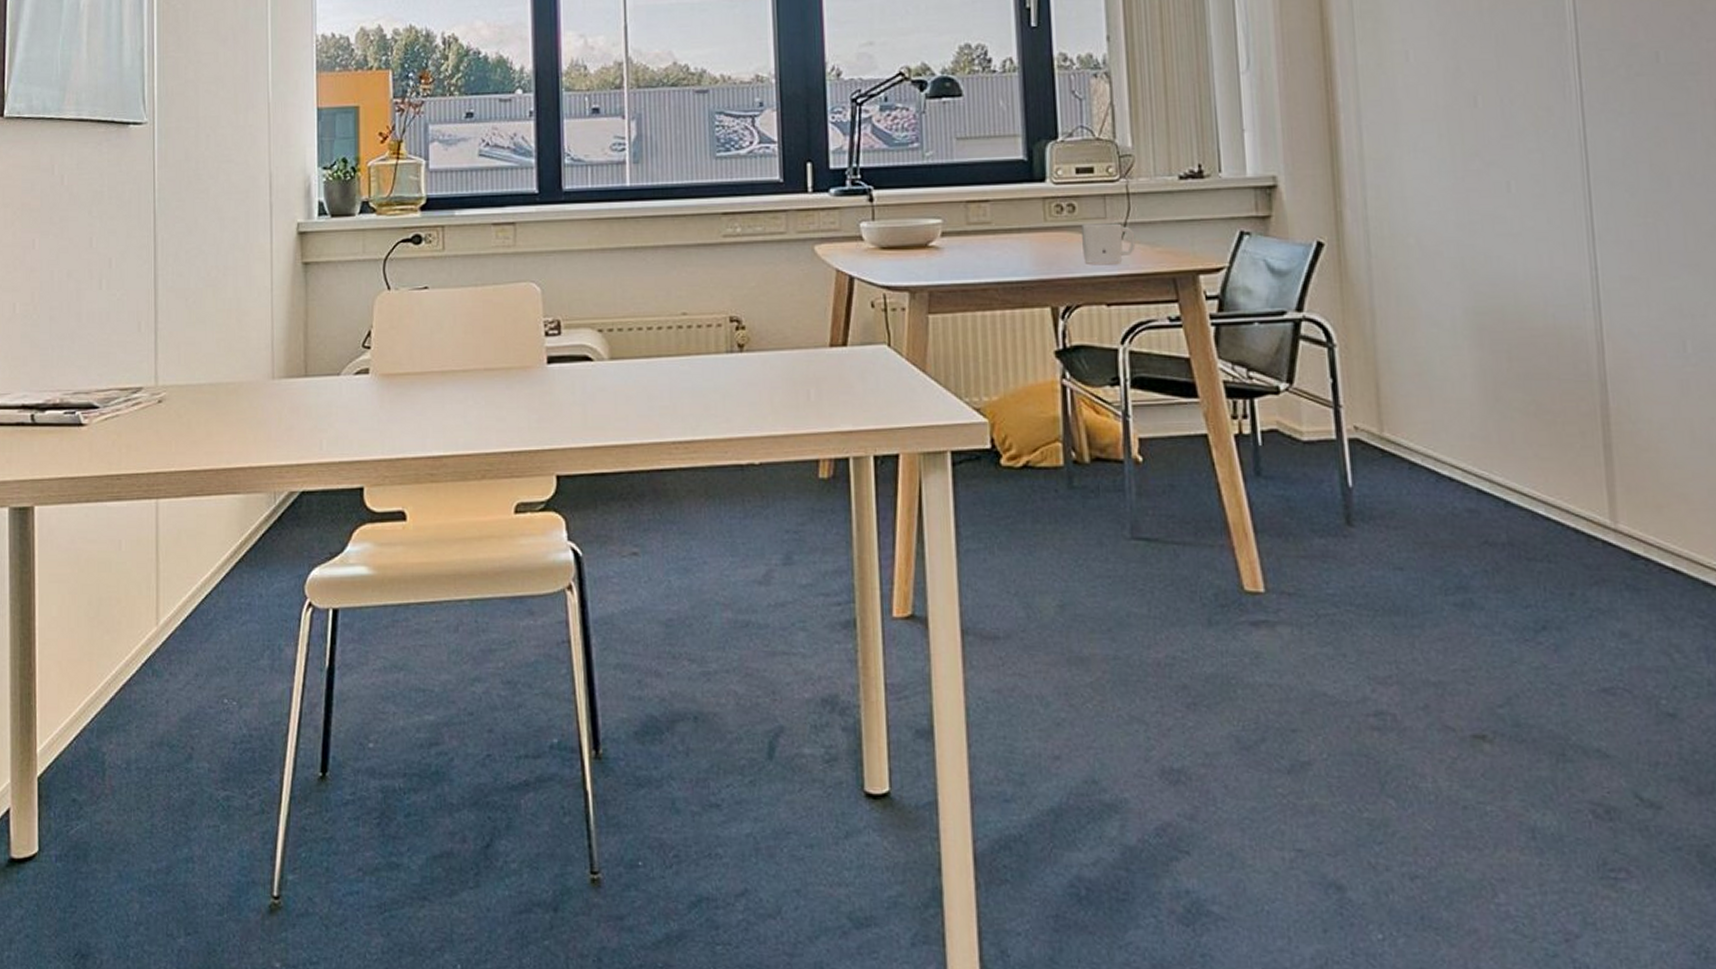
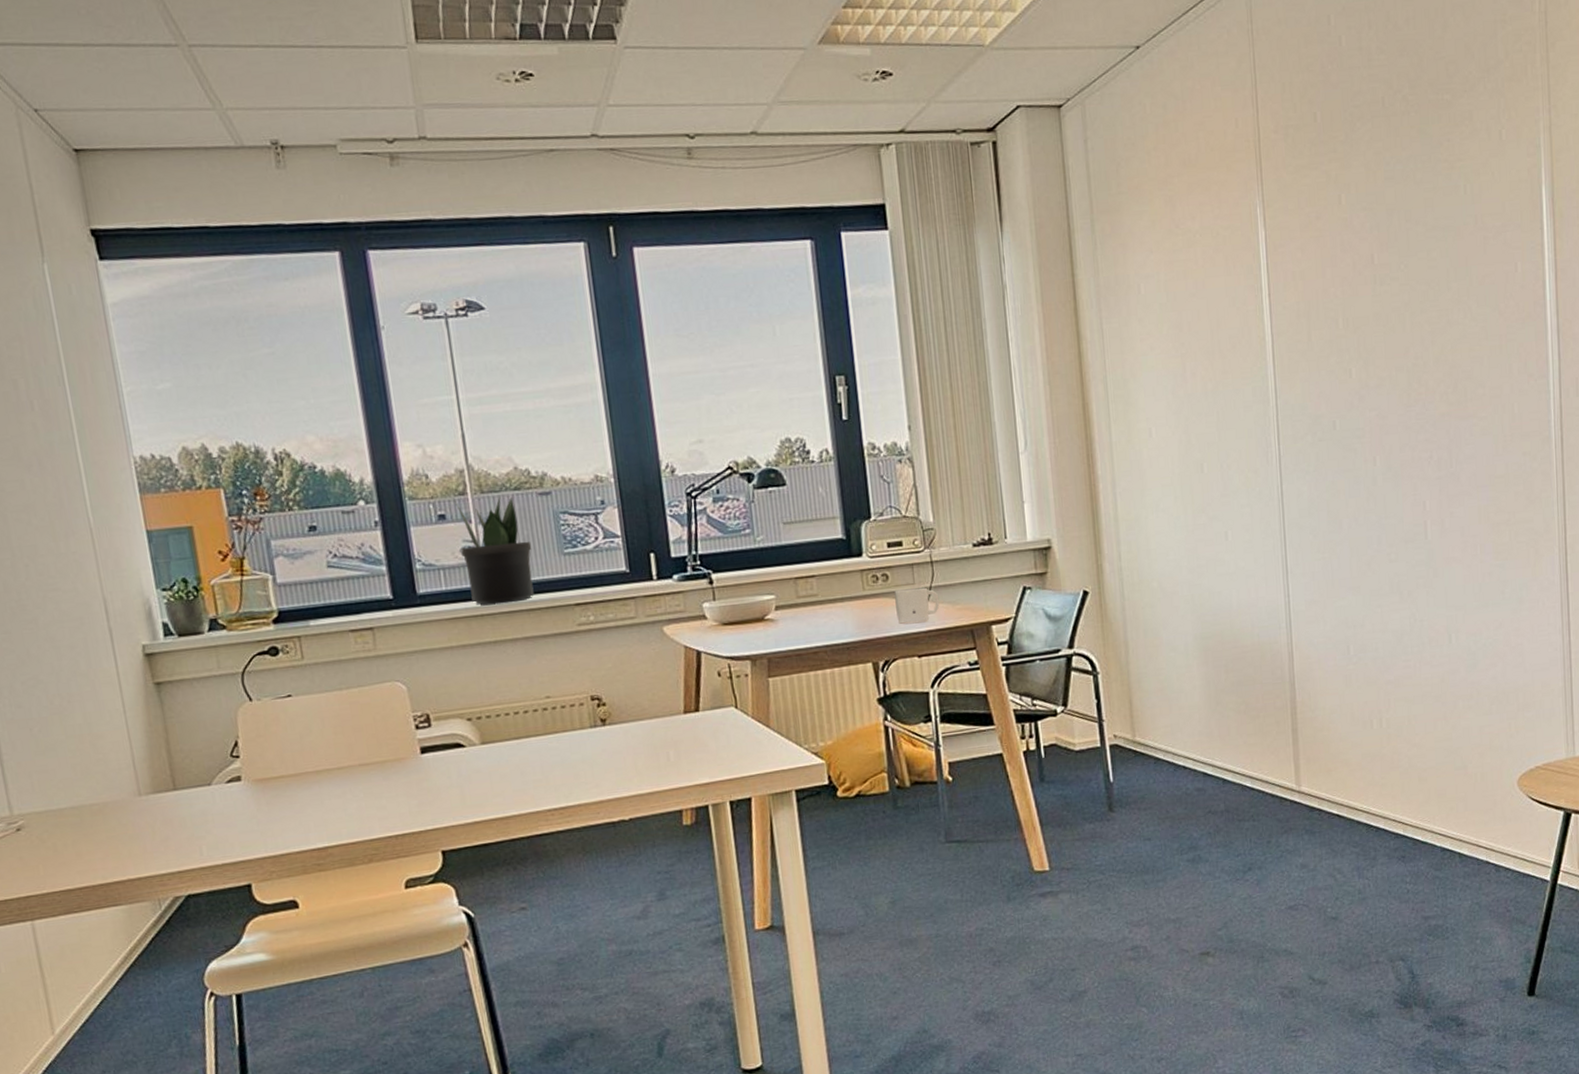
planter: none [609,92,683,207] -> present [454,496,534,605]

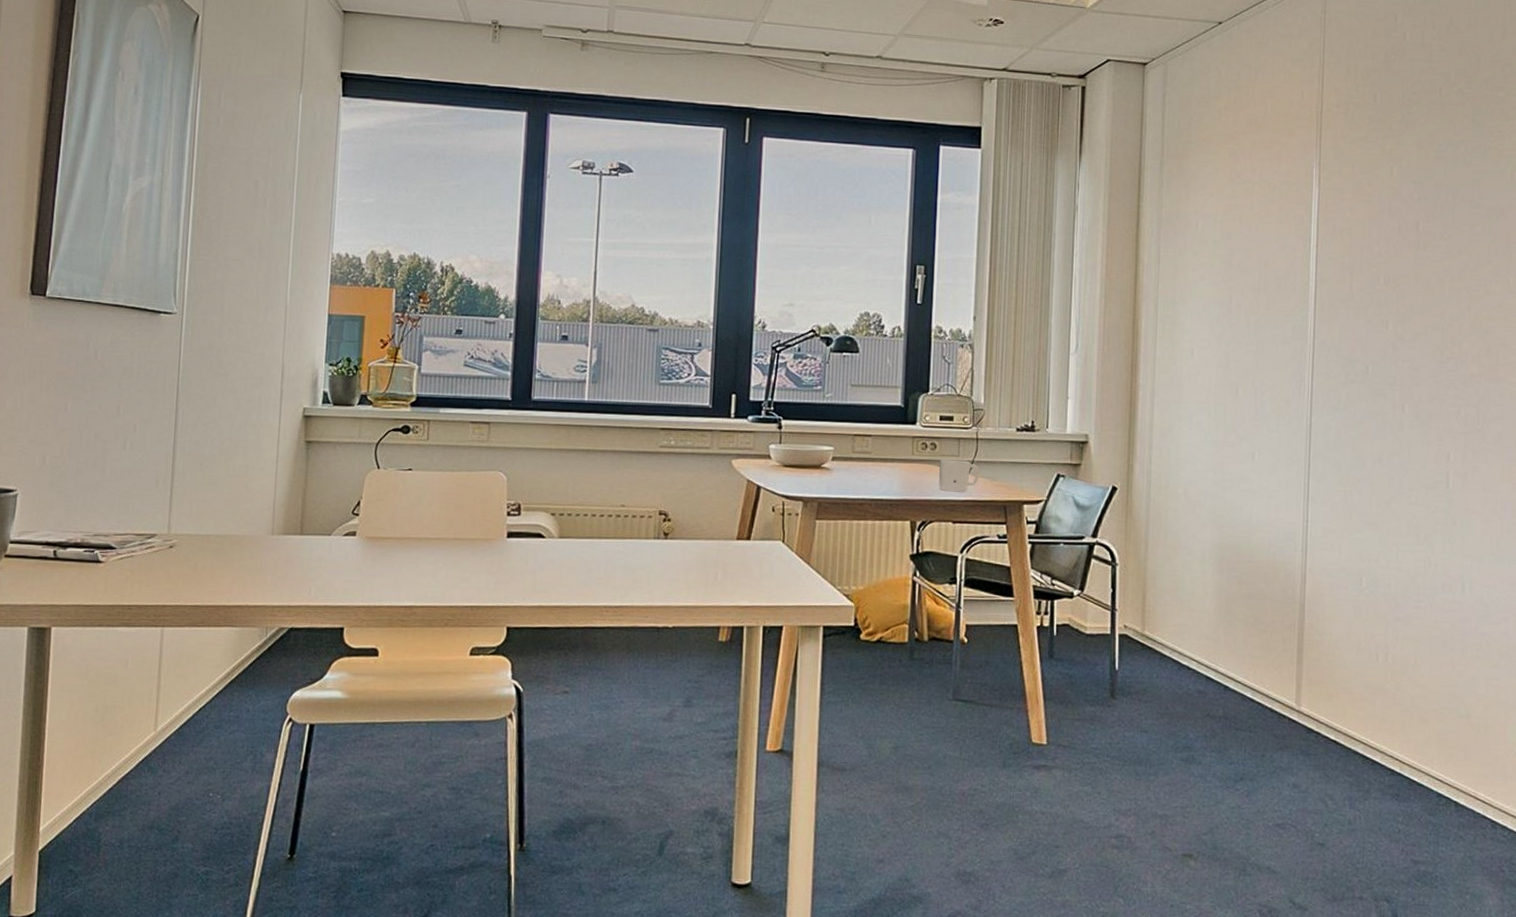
planter: present [454,496,534,605] -> none [574,325,634,419]

